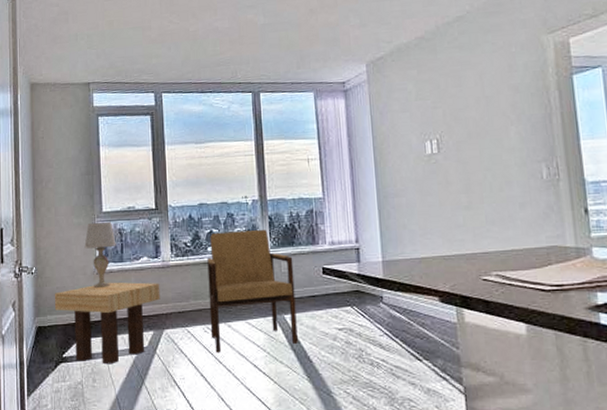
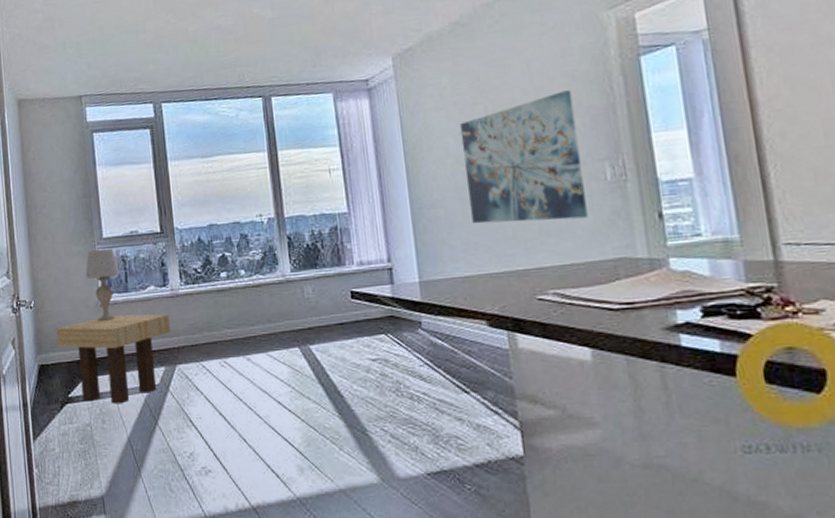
armchair: present [207,229,298,353] -> none [220,250,326,390]
wall art: none [421,100,526,212] -> present [459,90,588,224]

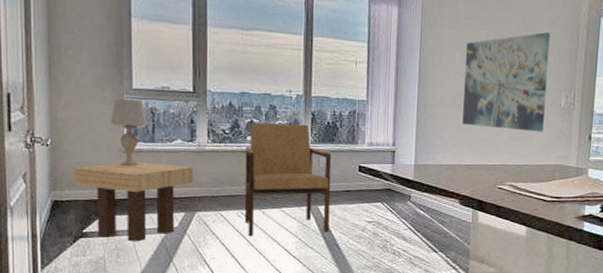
armchair: none [220,250,326,390] -> present [244,122,332,237]

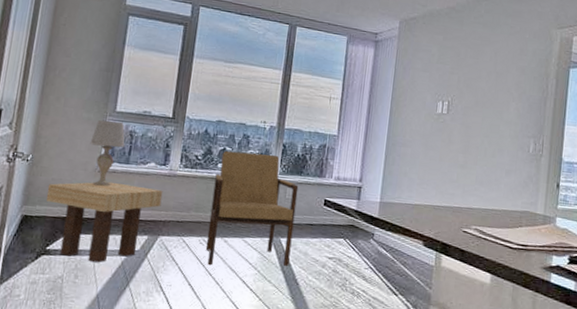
wall art: present [462,32,551,132] -> none [430,79,520,177]

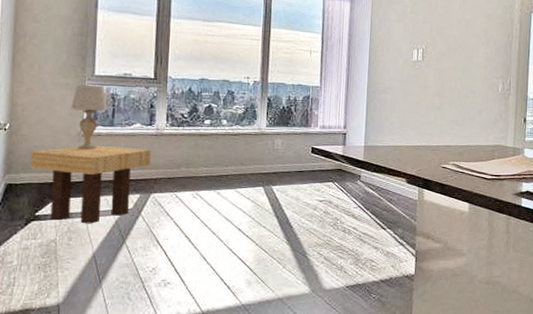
armchair: present [205,150,299,266] -> none [199,107,286,217]

